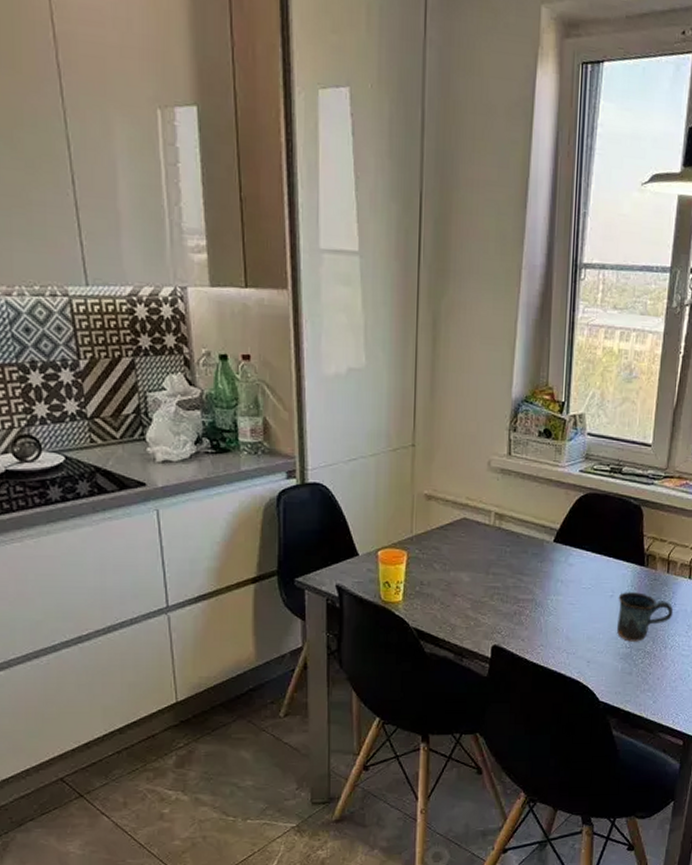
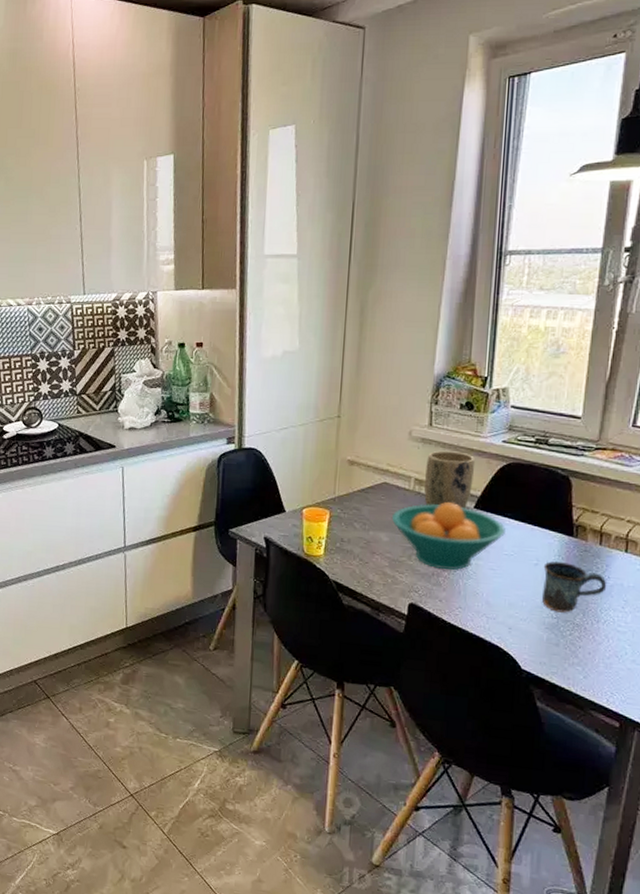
fruit bowl: none [472,537,583,608] -> present [391,502,505,571]
plant pot: none [505,482,554,543] -> present [424,450,476,509]

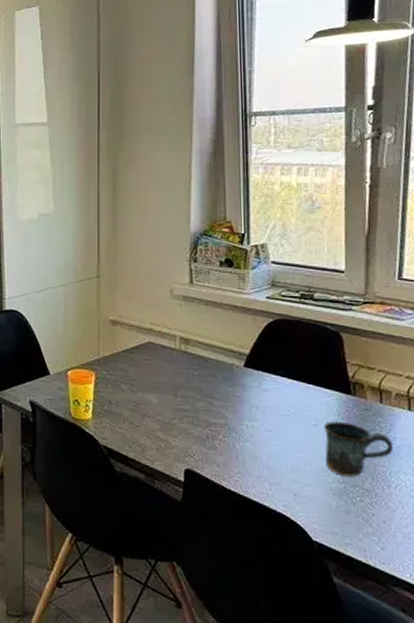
fruit bowl: present [391,502,505,571] -> none [159,361,279,434]
plant pot: present [424,450,476,509] -> none [190,308,241,368]

